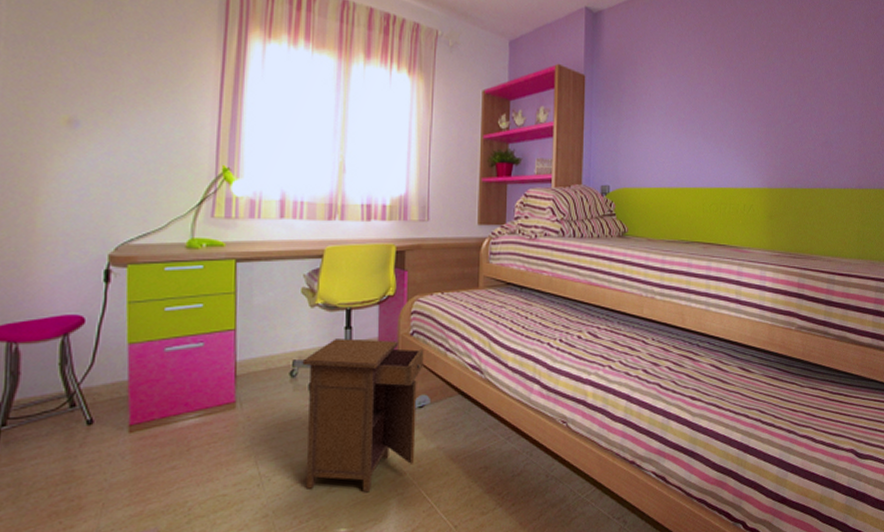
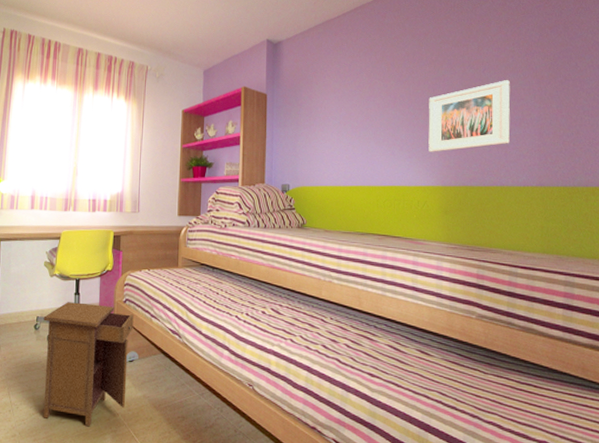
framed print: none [756,72,836,150] -> present [428,80,510,152]

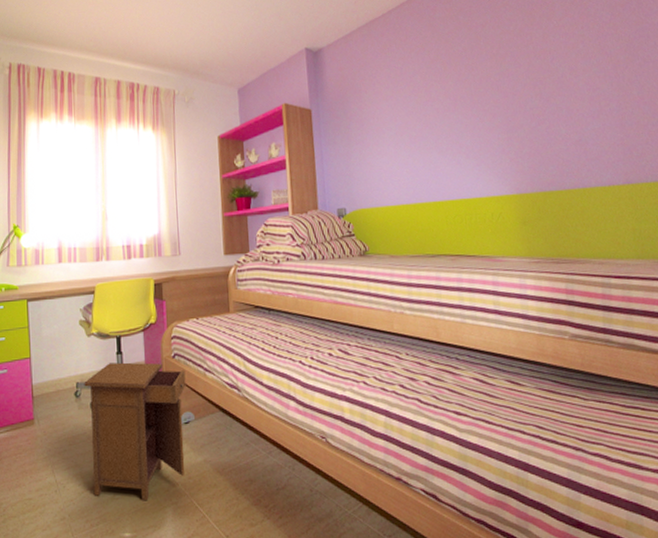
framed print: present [428,80,510,152] -> none [493,68,589,157]

